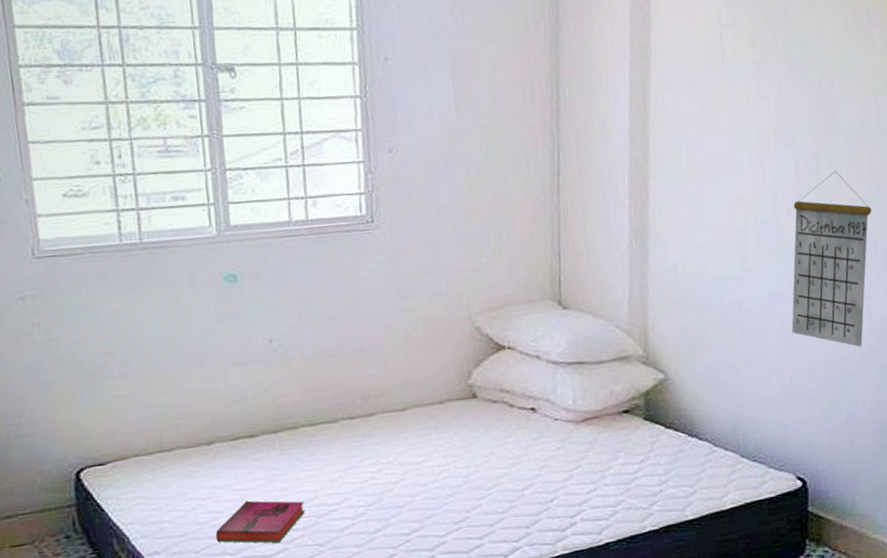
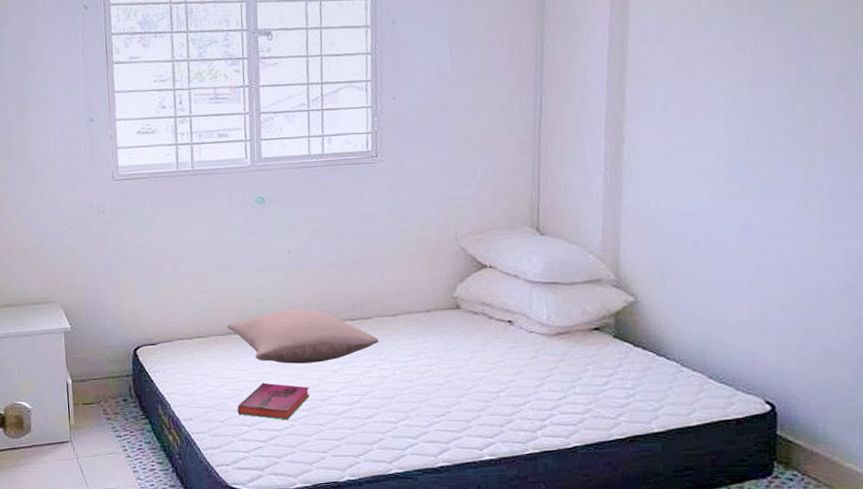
pillow: none [196,409,385,476] -> present [226,309,379,364]
calendar: present [791,170,872,347] -> none [763,115,849,282]

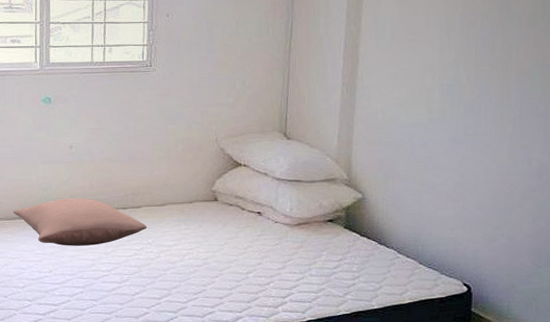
hardback book: present [237,382,310,420] -> none [20,262,85,296]

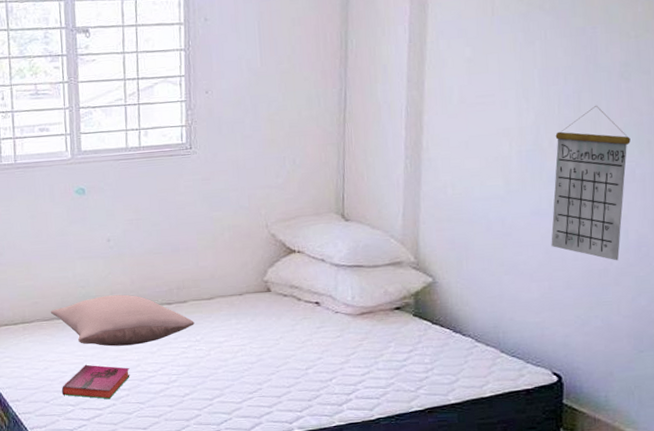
hardback book: none [20,262,85,296] -> present [61,364,130,400]
calendar: none [465,47,536,186] -> present [551,105,631,261]

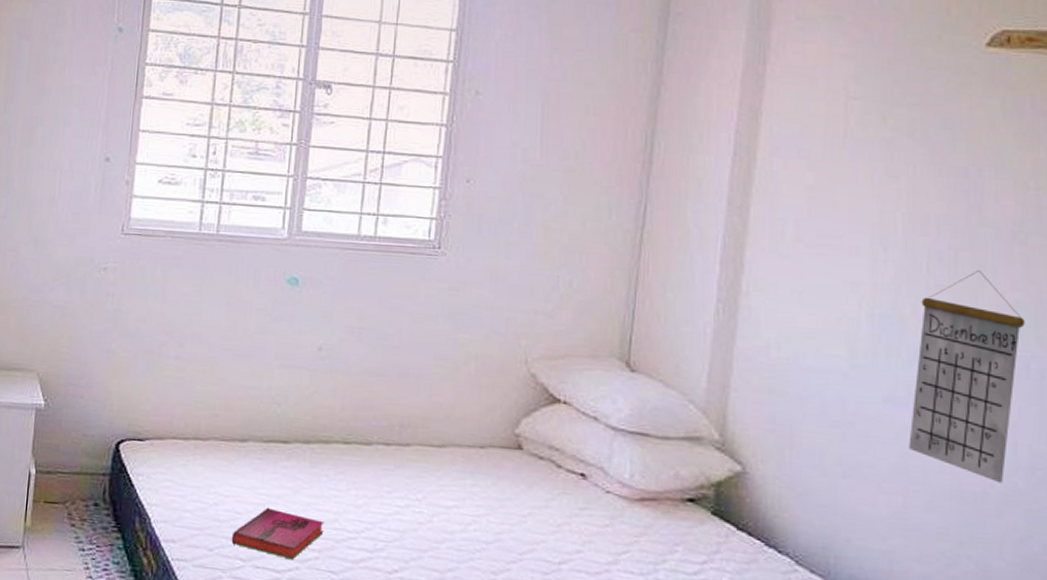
pillow: present [50,294,195,347] -> none [232,420,417,493]

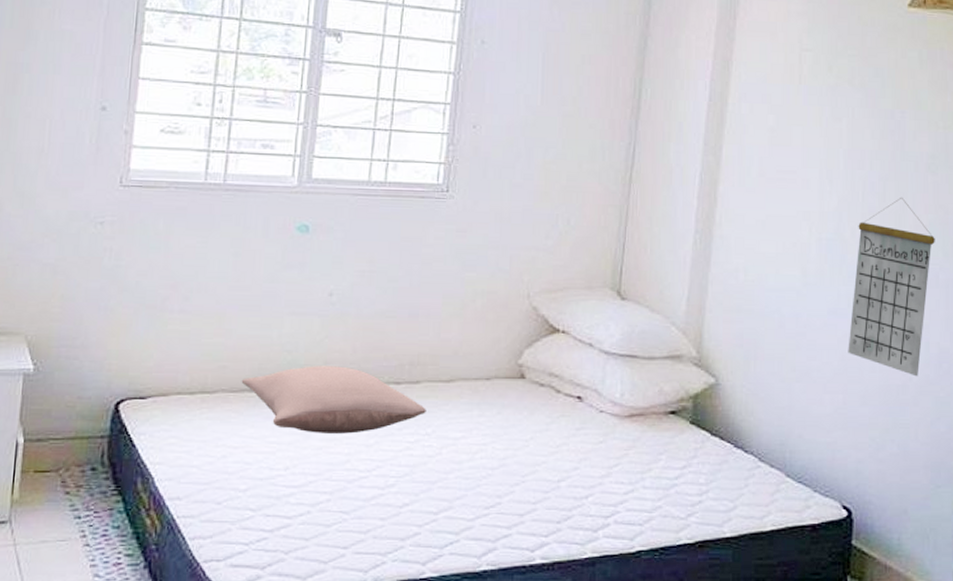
hardback book: present [231,507,324,560] -> none [240,455,336,505]
pillow: none [232,420,417,493] -> present [241,366,426,434]

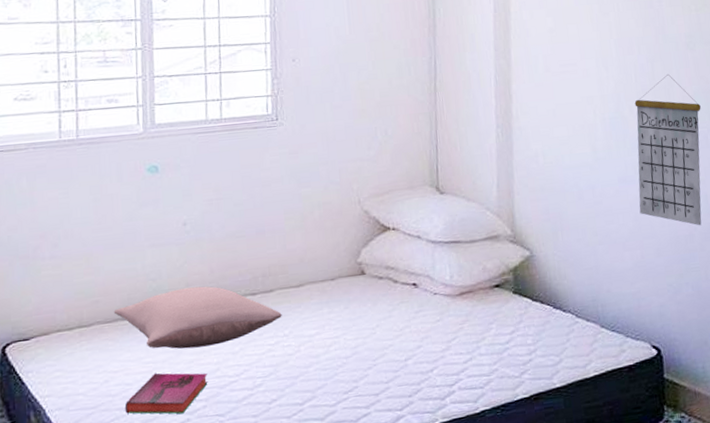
hardback book: none [240,455,336,505] -> present [124,373,208,414]

